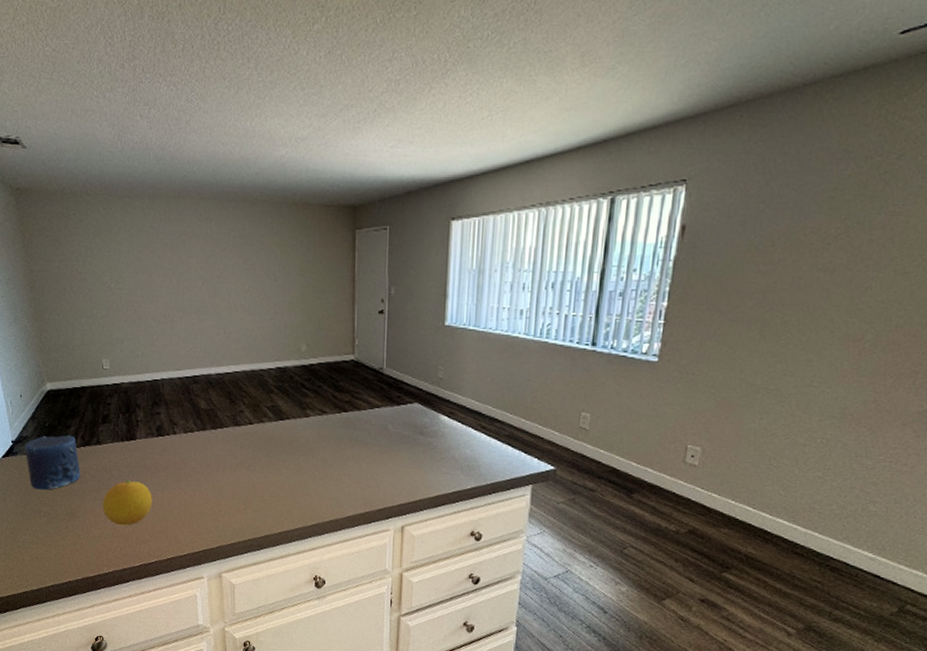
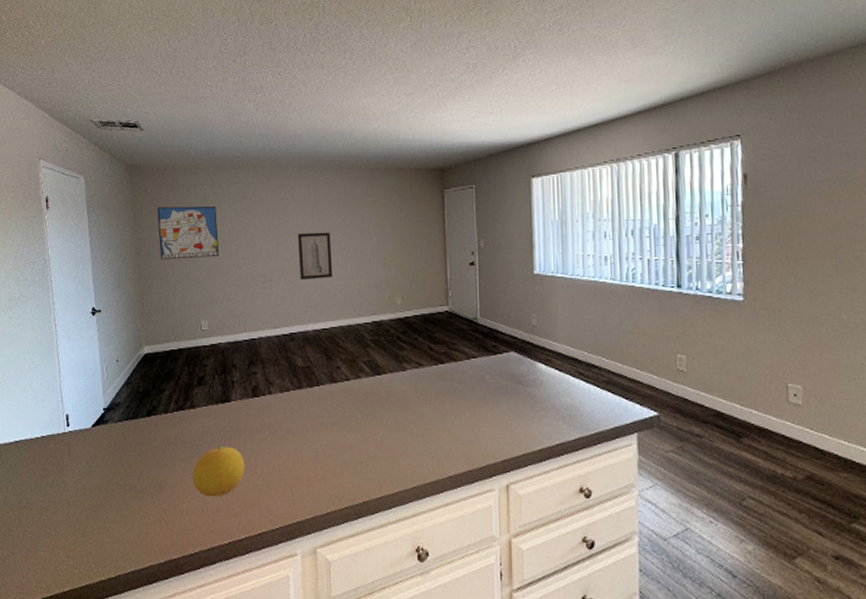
candle: present [25,435,81,490] -> none [116,399,172,461]
wall art: none [48,237,117,295] -> present [157,206,220,260]
wall art: none [198,272,236,322] -> present [297,232,333,280]

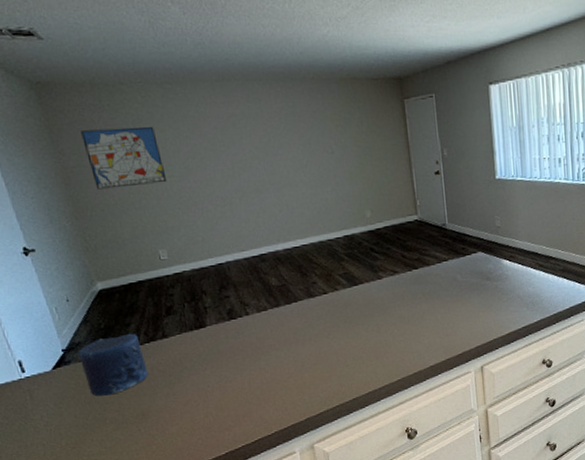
candle: none [116,399,172,461] -> present [78,333,149,397]
fruit: present [192,445,245,497] -> none [176,369,232,417]
wall art: present [297,232,333,280] -> none [253,149,298,200]

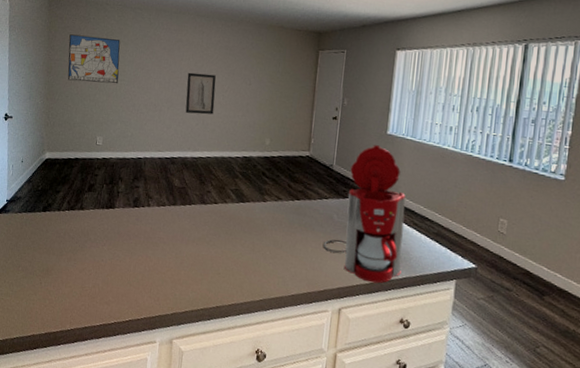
candle: present [78,333,149,397] -> none [15,198,63,247]
wall art: none [253,149,298,200] -> present [185,72,216,115]
coffee maker: none [451,193,535,334] -> present [323,145,406,284]

